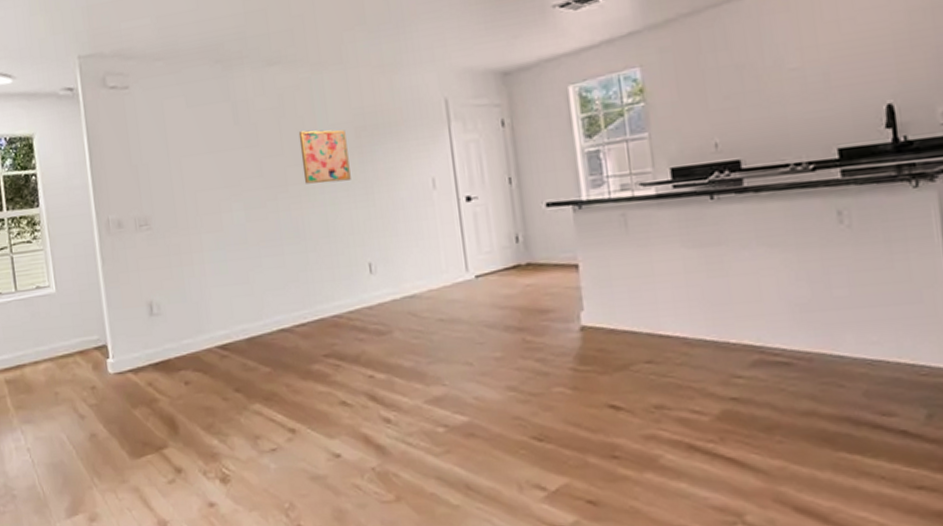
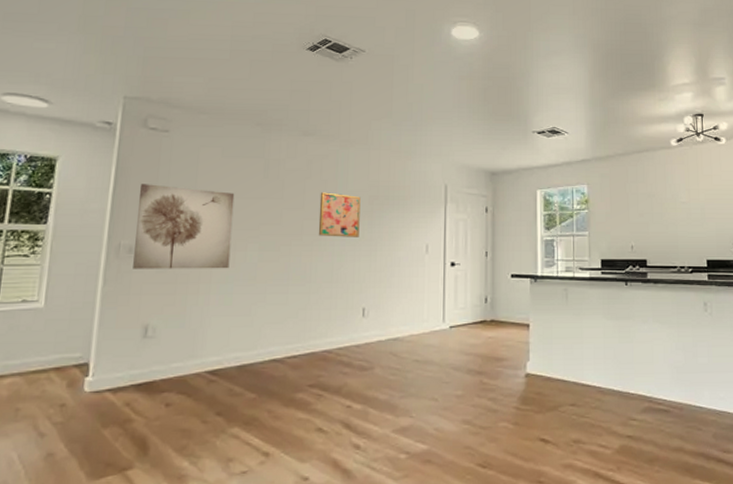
wall art: none [113,147,218,245] -> present [133,184,235,269]

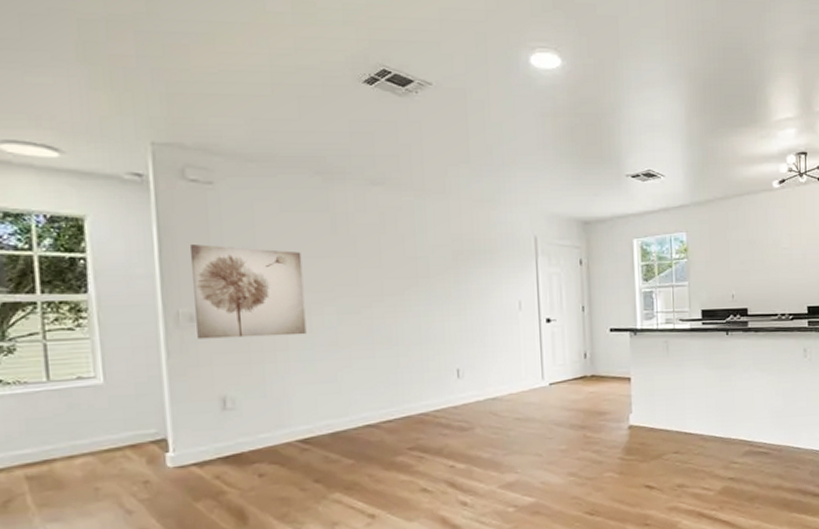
wall art: present [318,192,361,237] -> none [398,248,446,297]

